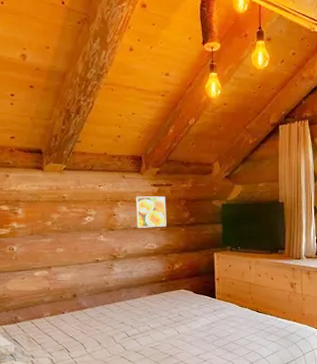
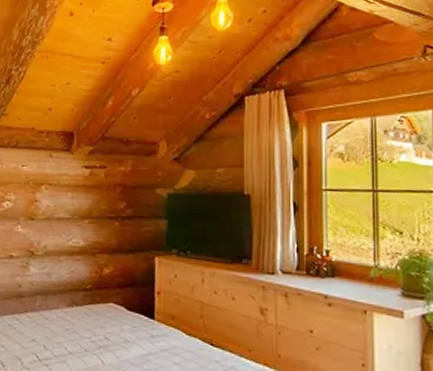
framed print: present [135,196,167,228] -> none [61,179,98,220]

